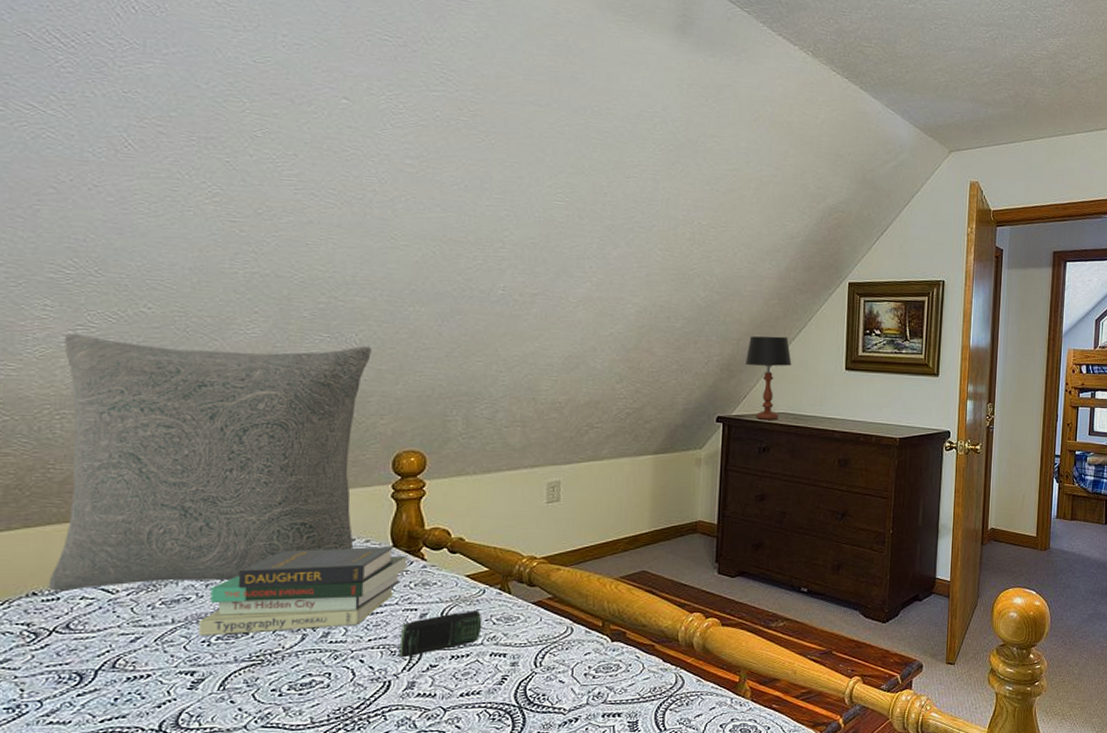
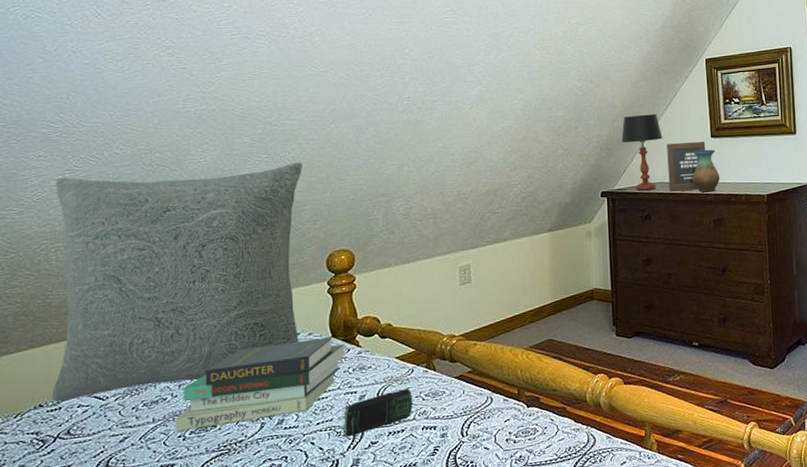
picture frame: none [793,372,839,425] -> present [667,142,706,192]
vase: none [820,382,851,429] -> present [693,149,720,193]

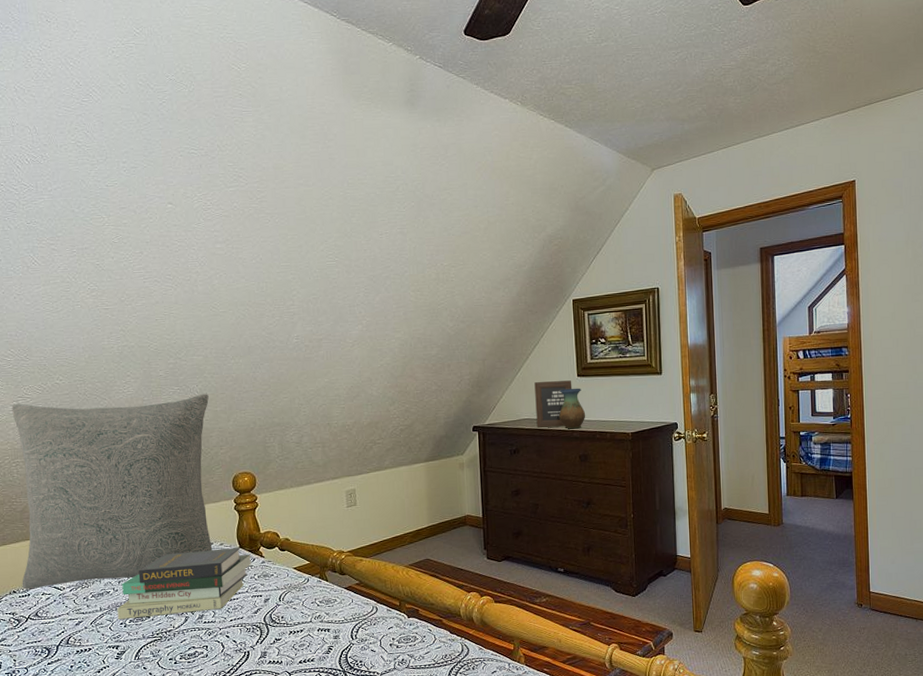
mobile phone: present [343,388,413,438] -> none [252,595,310,634]
table lamp: present [621,113,663,192] -> none [491,353,531,427]

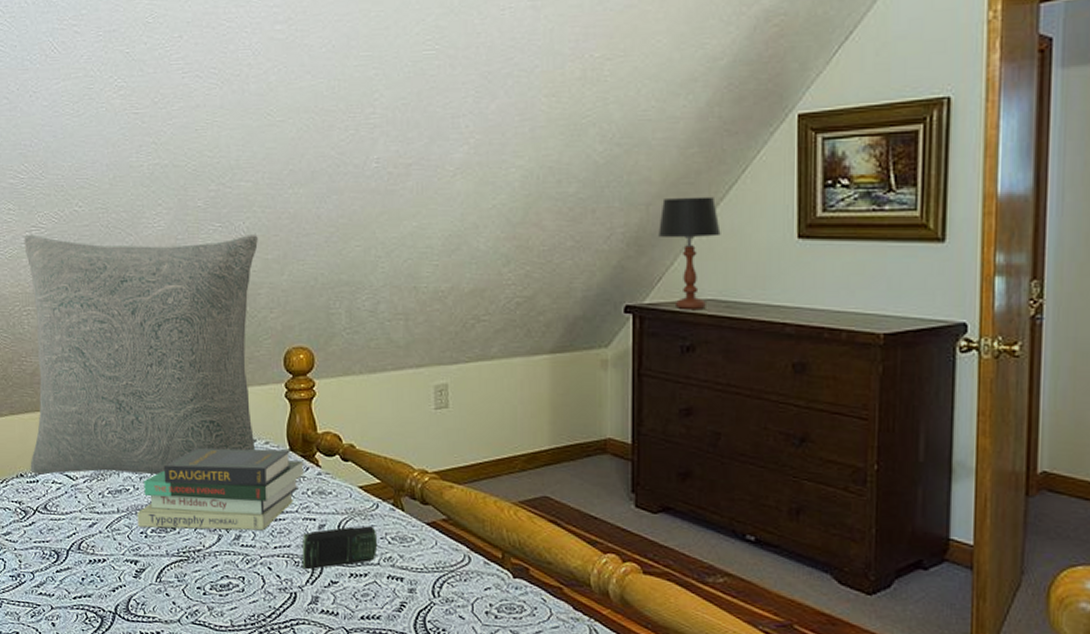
mobile phone: none [252,595,310,634] -> present [302,526,378,570]
table lamp: none [491,353,531,427] -> present [659,196,721,311]
picture frame: present [534,380,572,428] -> none [726,244,788,315]
vase: present [559,388,586,429] -> none [764,256,808,321]

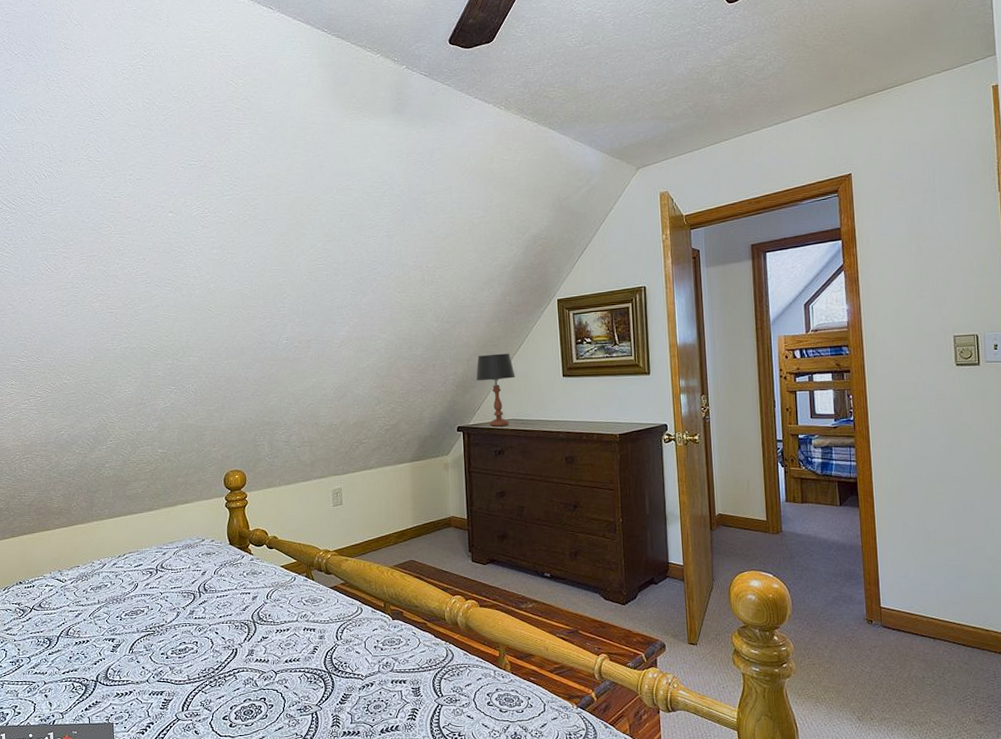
pillow: present [24,235,258,475] -> none [23,393,204,581]
books: present [137,448,304,531] -> none [114,544,241,612]
mobile phone: present [302,526,378,570] -> none [240,594,296,631]

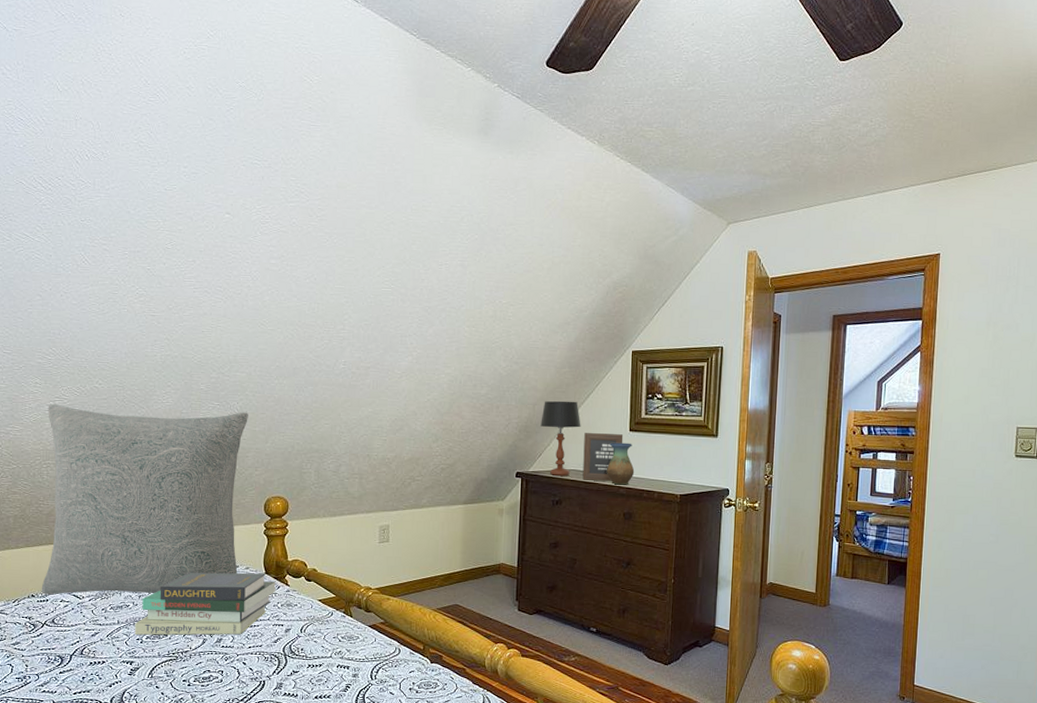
pillow: none [23,393,204,581] -> present [41,404,248,595]
books: none [114,544,241,612] -> present [135,572,276,635]
picture frame: none [519,381,558,428] -> present [582,433,624,481]
vase: none [544,388,572,430] -> present [607,442,635,485]

